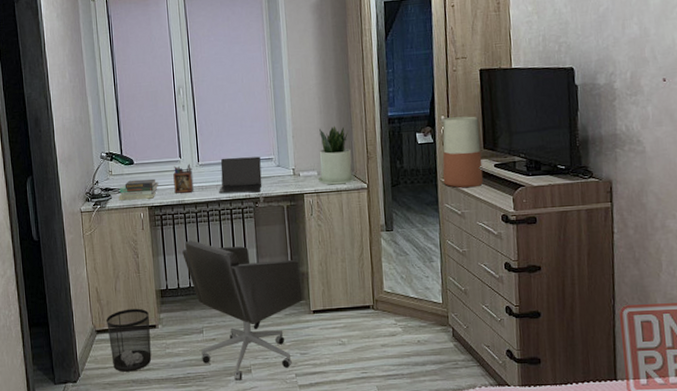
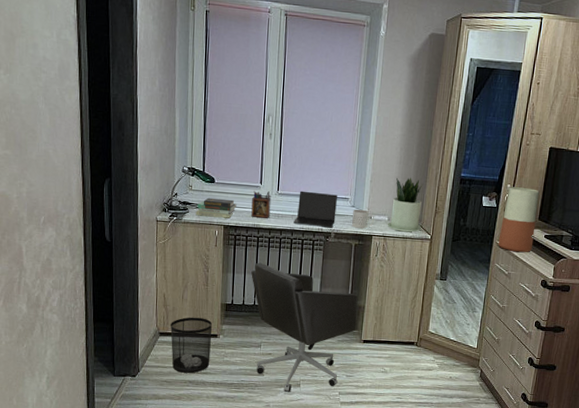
mug: none [279,167,303,188] -> present [352,209,374,229]

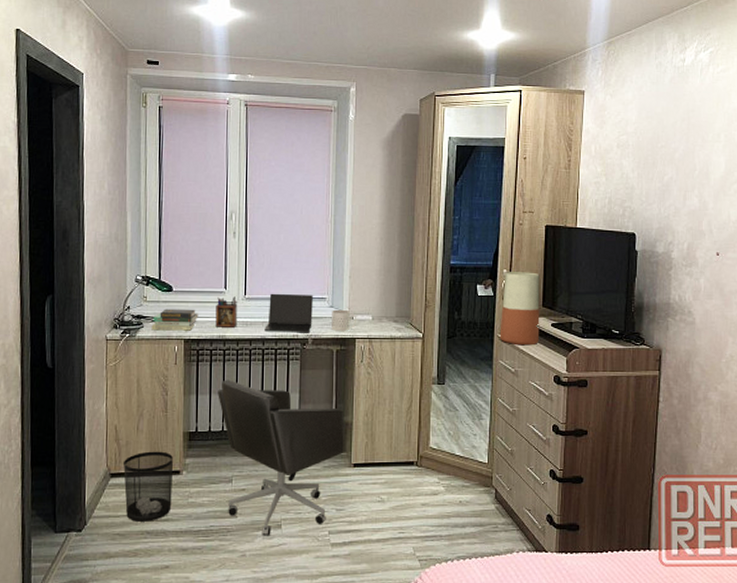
planter: present [387,177,423,233] -> none [371,269,411,332]

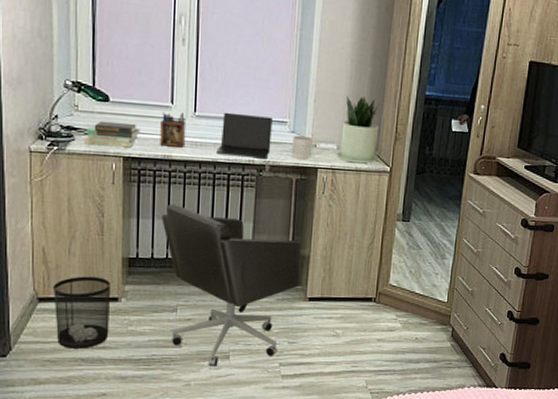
planter: none [371,269,411,332] -> present [336,95,380,164]
vase: present [499,272,540,346] -> none [470,108,518,187]

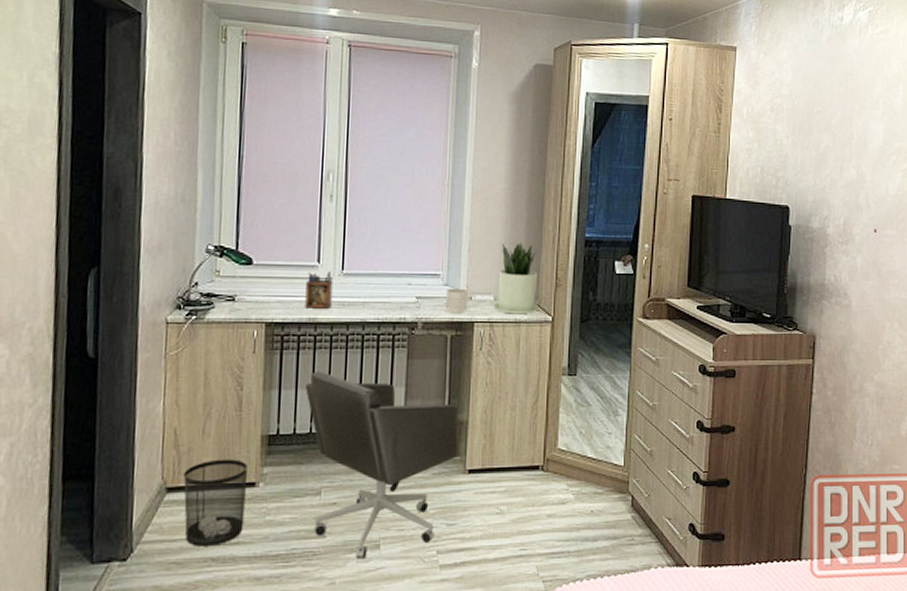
books: present [84,121,140,148] -> none [224,285,285,312]
laptop: present [216,112,272,159] -> none [365,268,424,316]

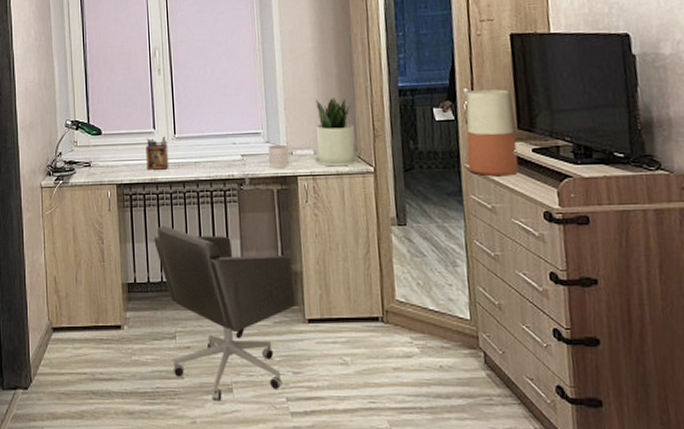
waste bin: present [183,459,247,546] -> none [65,304,115,381]
vase: none [639,247,685,331] -> present [465,89,520,177]

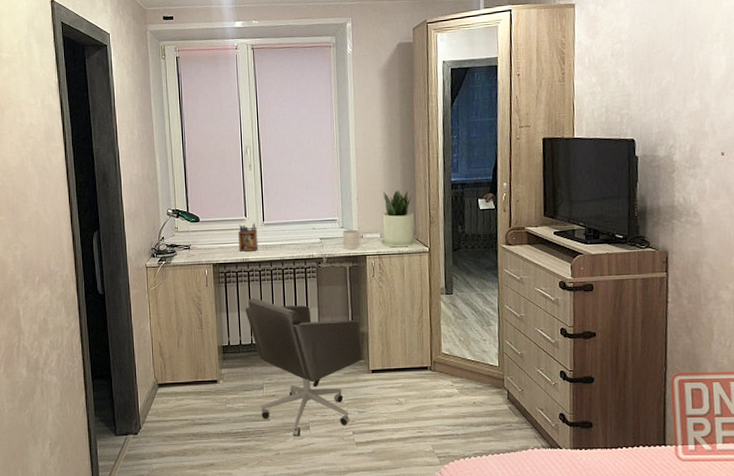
vase: present [465,89,520,177] -> none [503,184,543,254]

